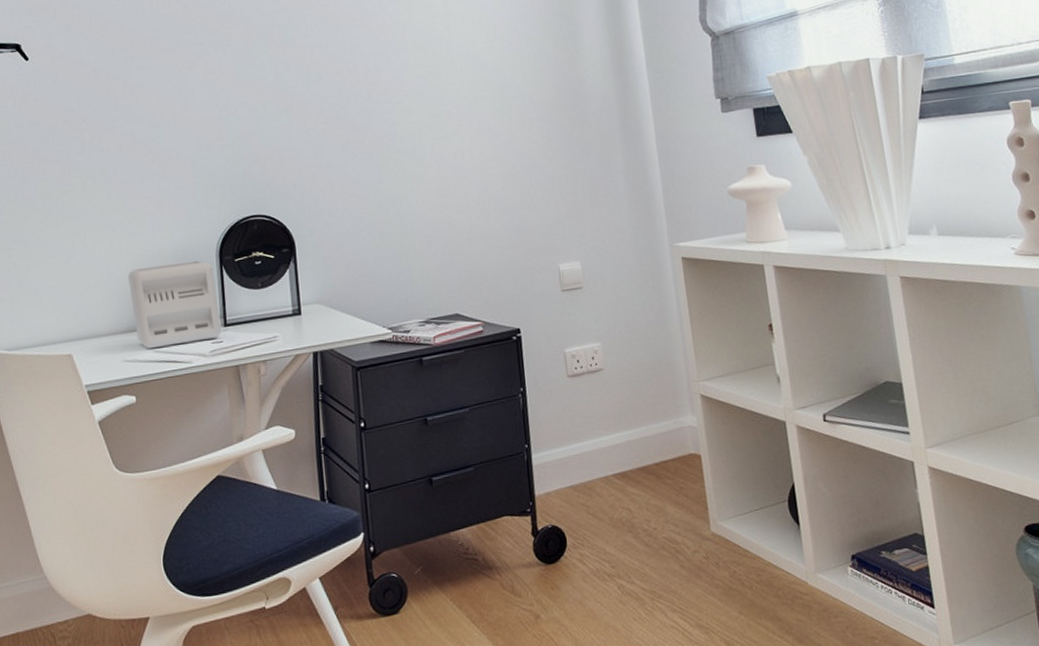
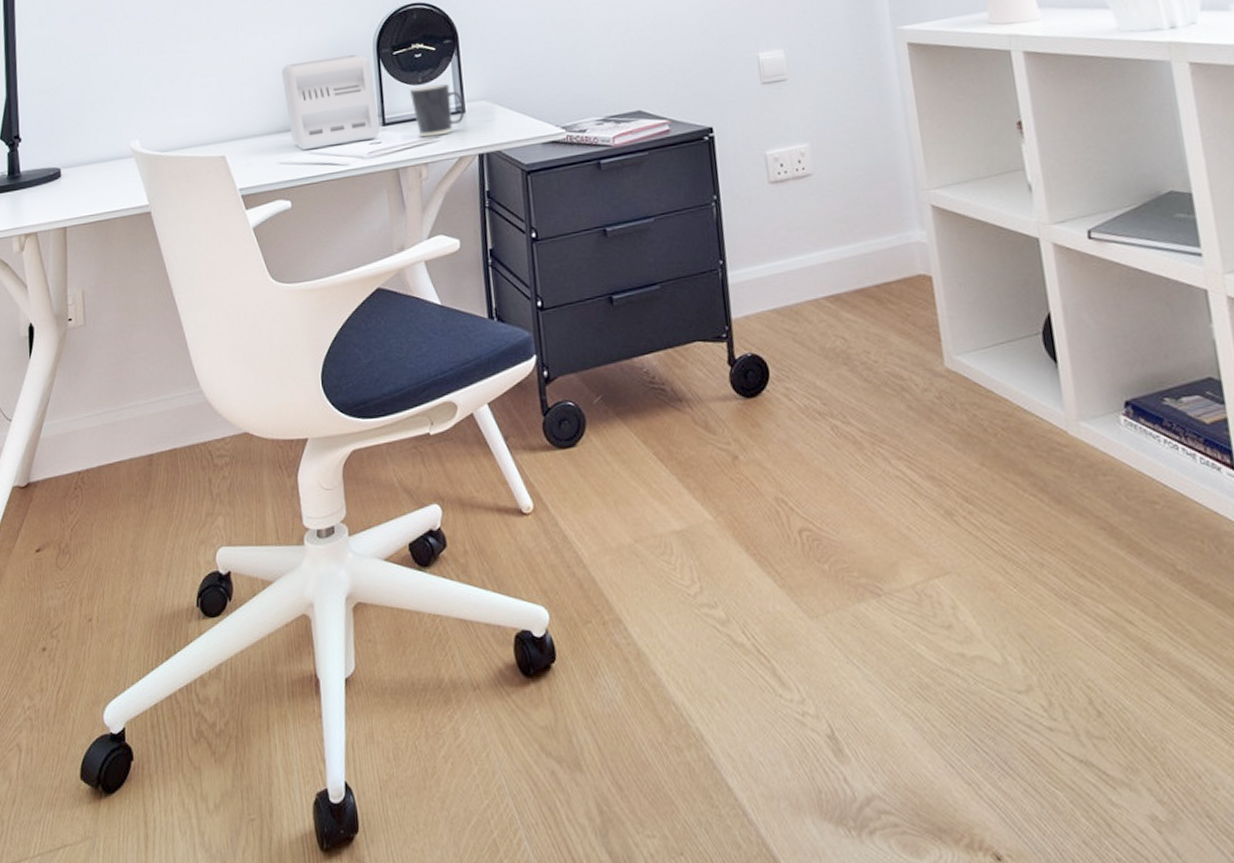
mug: none [250,288,301,337] -> present [410,84,465,137]

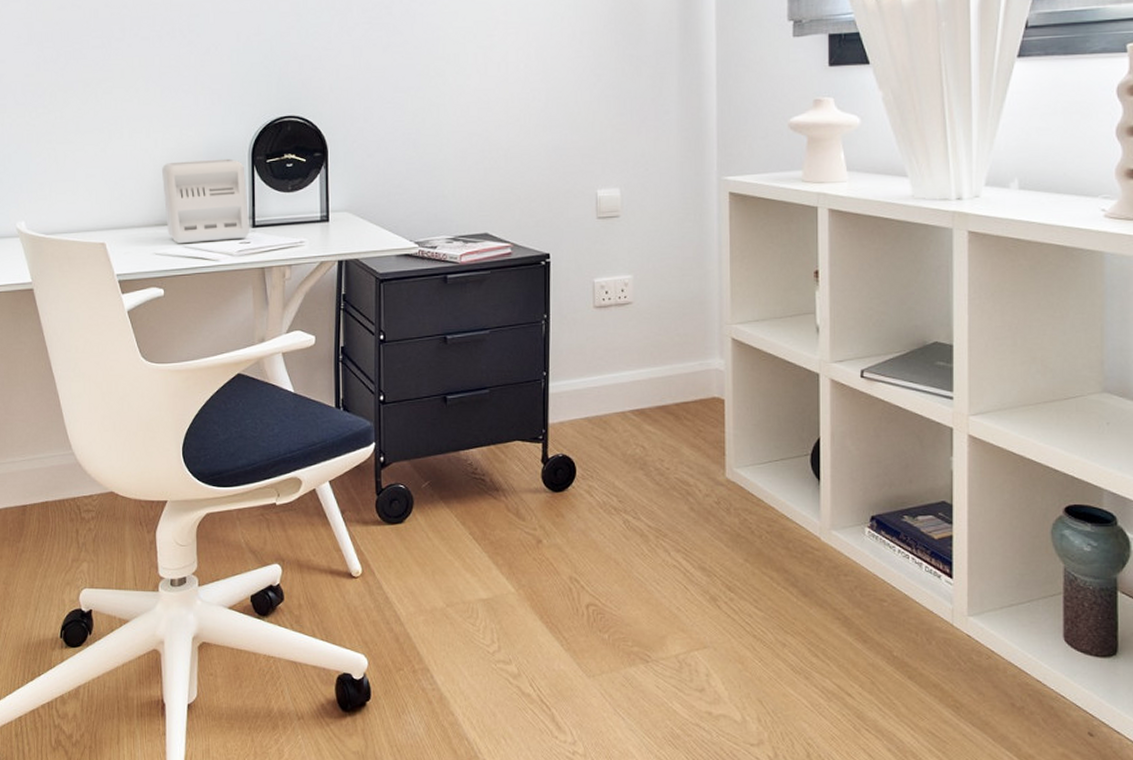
mug: present [410,84,465,137] -> none [280,193,328,241]

